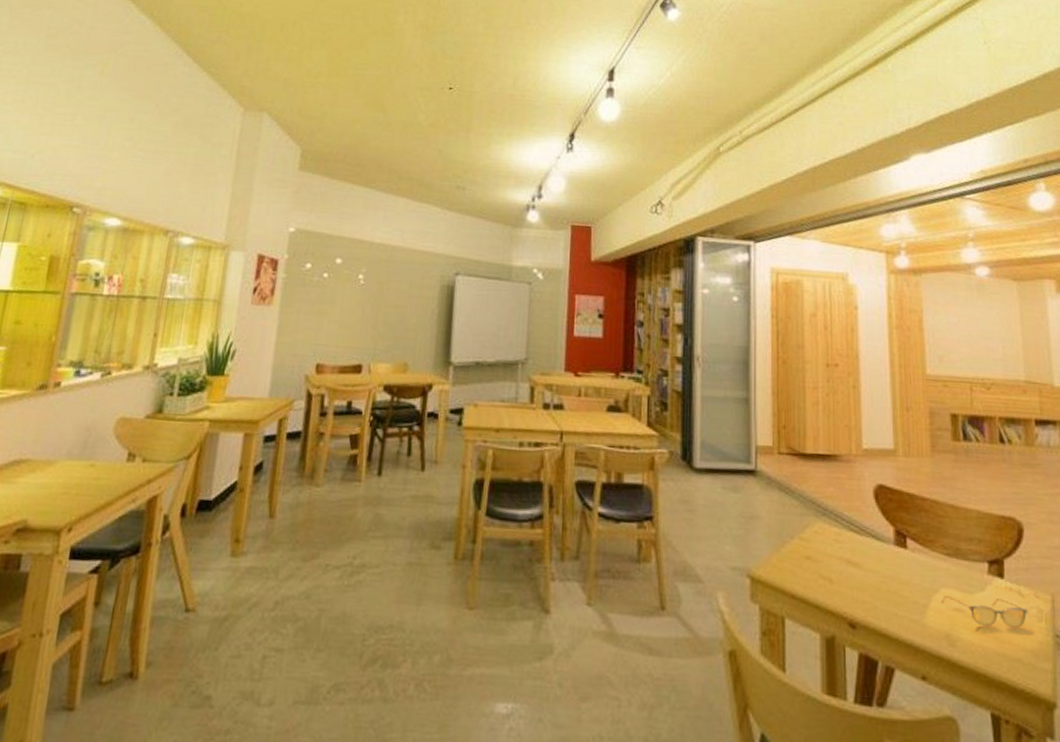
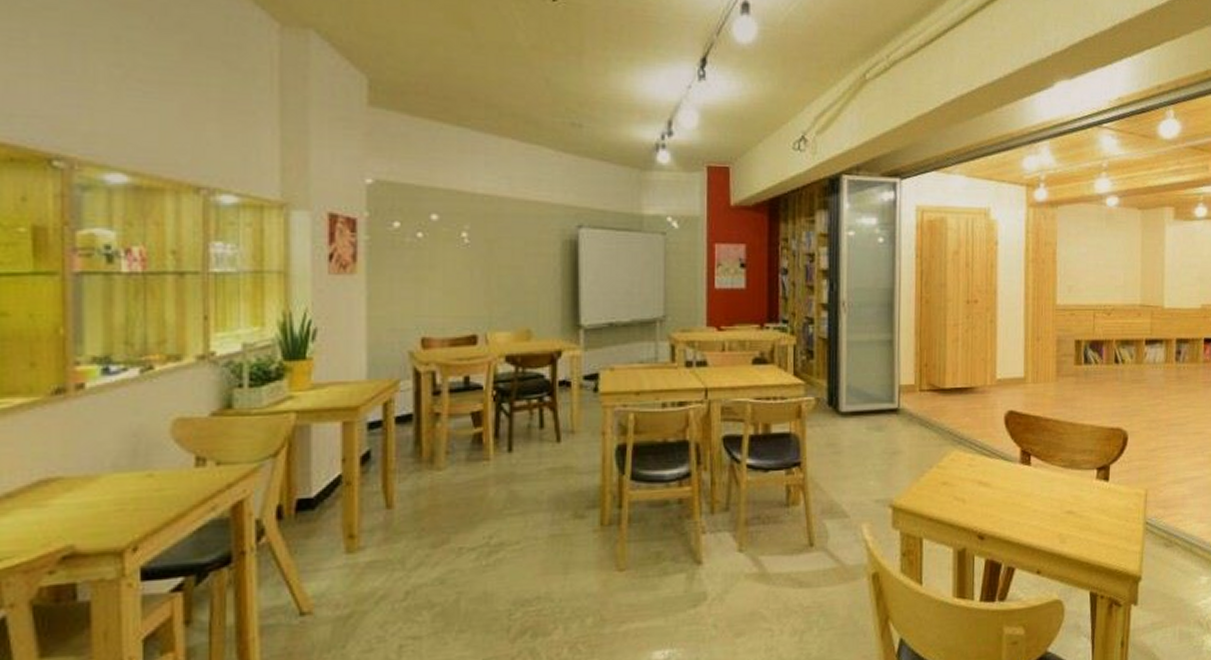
glasses: present [941,596,1028,628] -> none [1056,498,1126,522]

